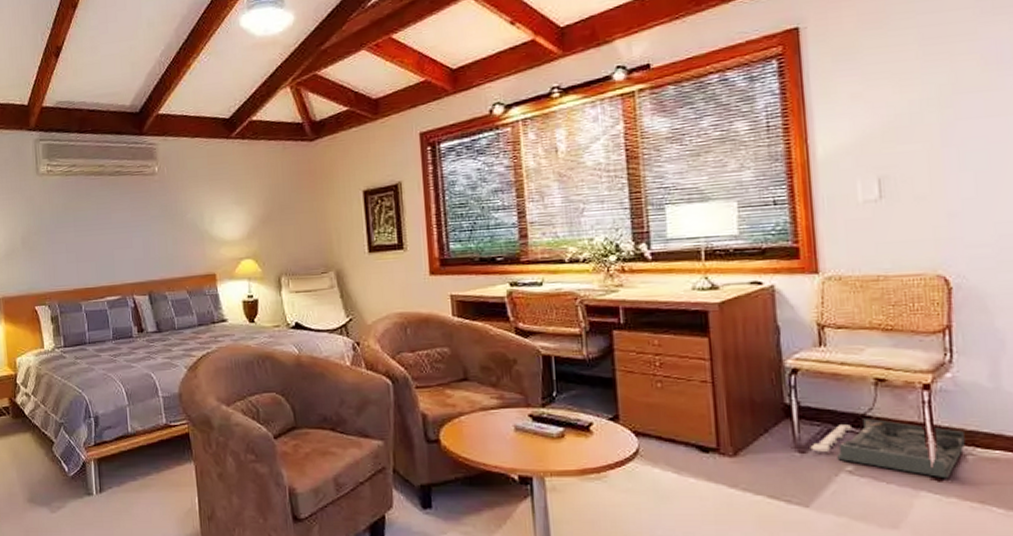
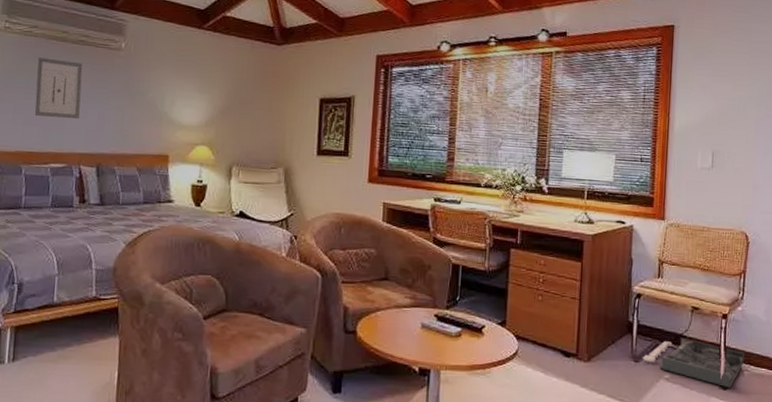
wall art: none [81,193,126,252] -> present [34,57,83,120]

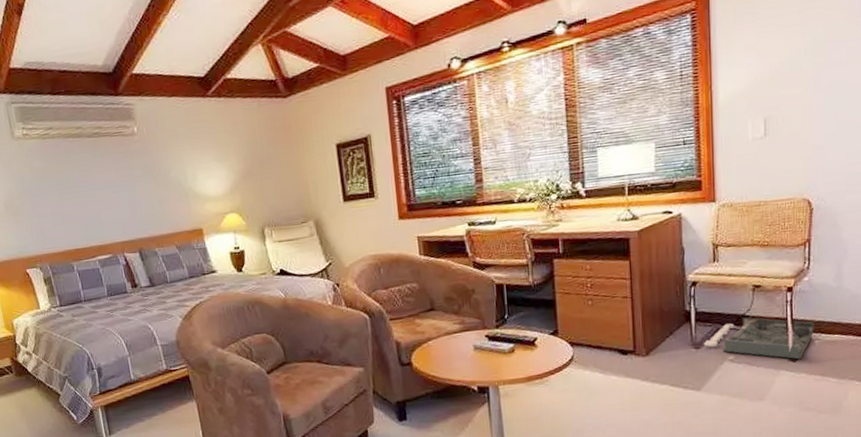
wall art: present [34,57,83,120] -> none [61,155,112,214]

